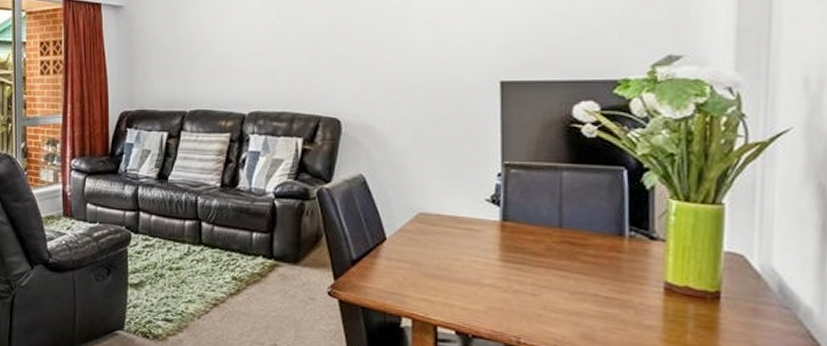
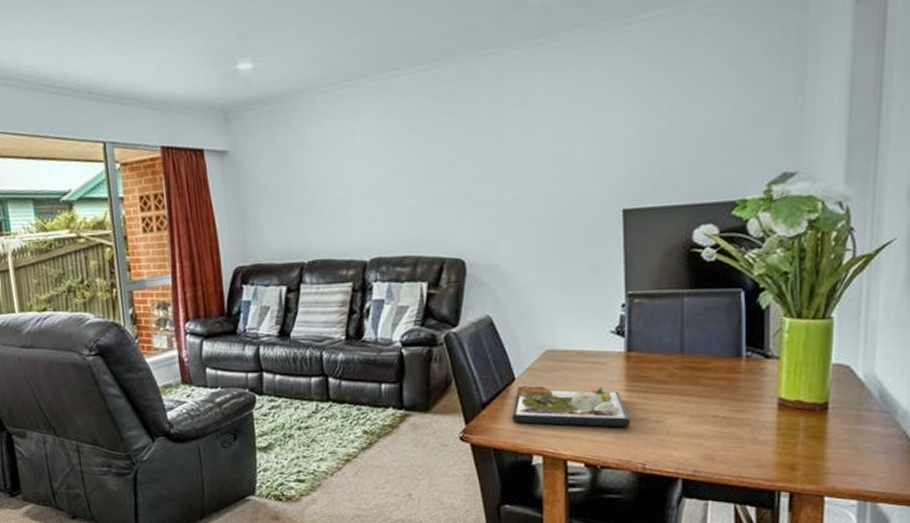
dinner plate: none [381,247,504,298] -> present [512,385,630,427]

